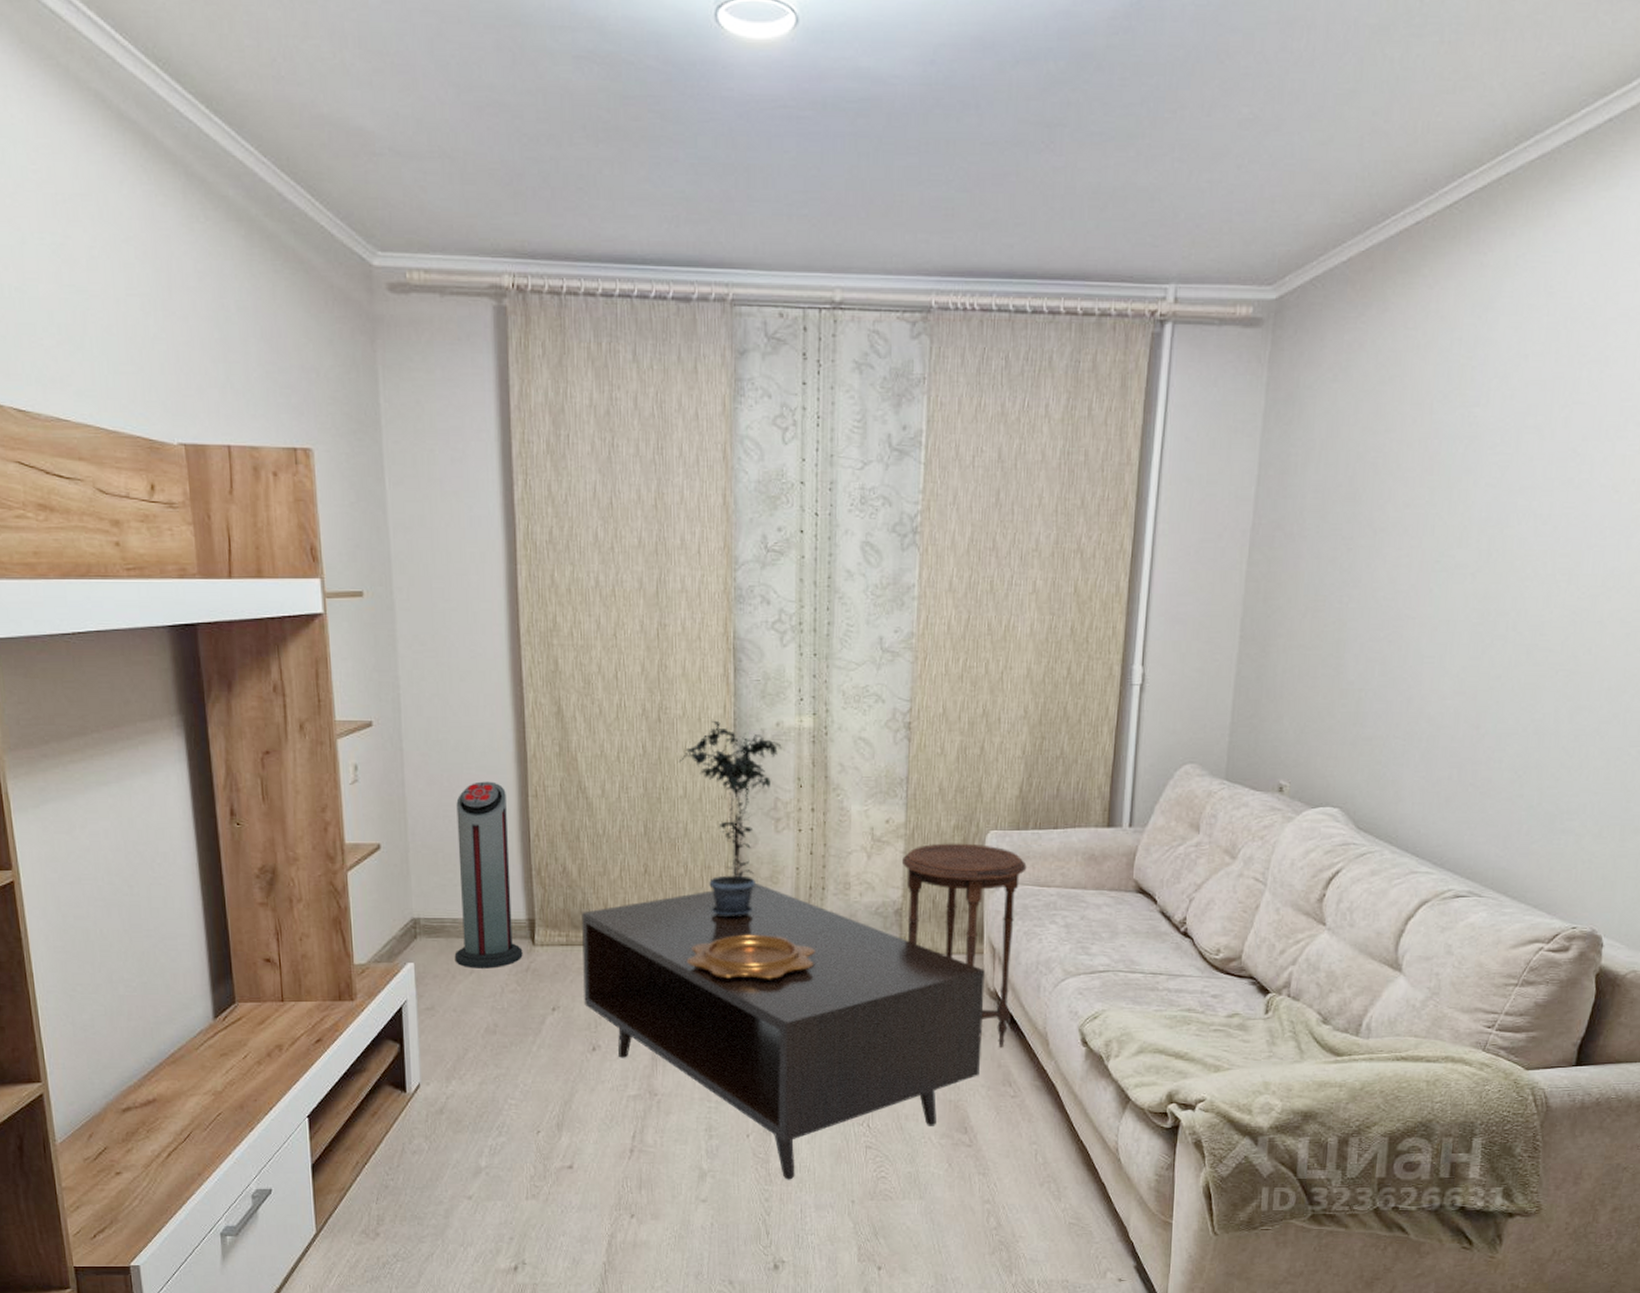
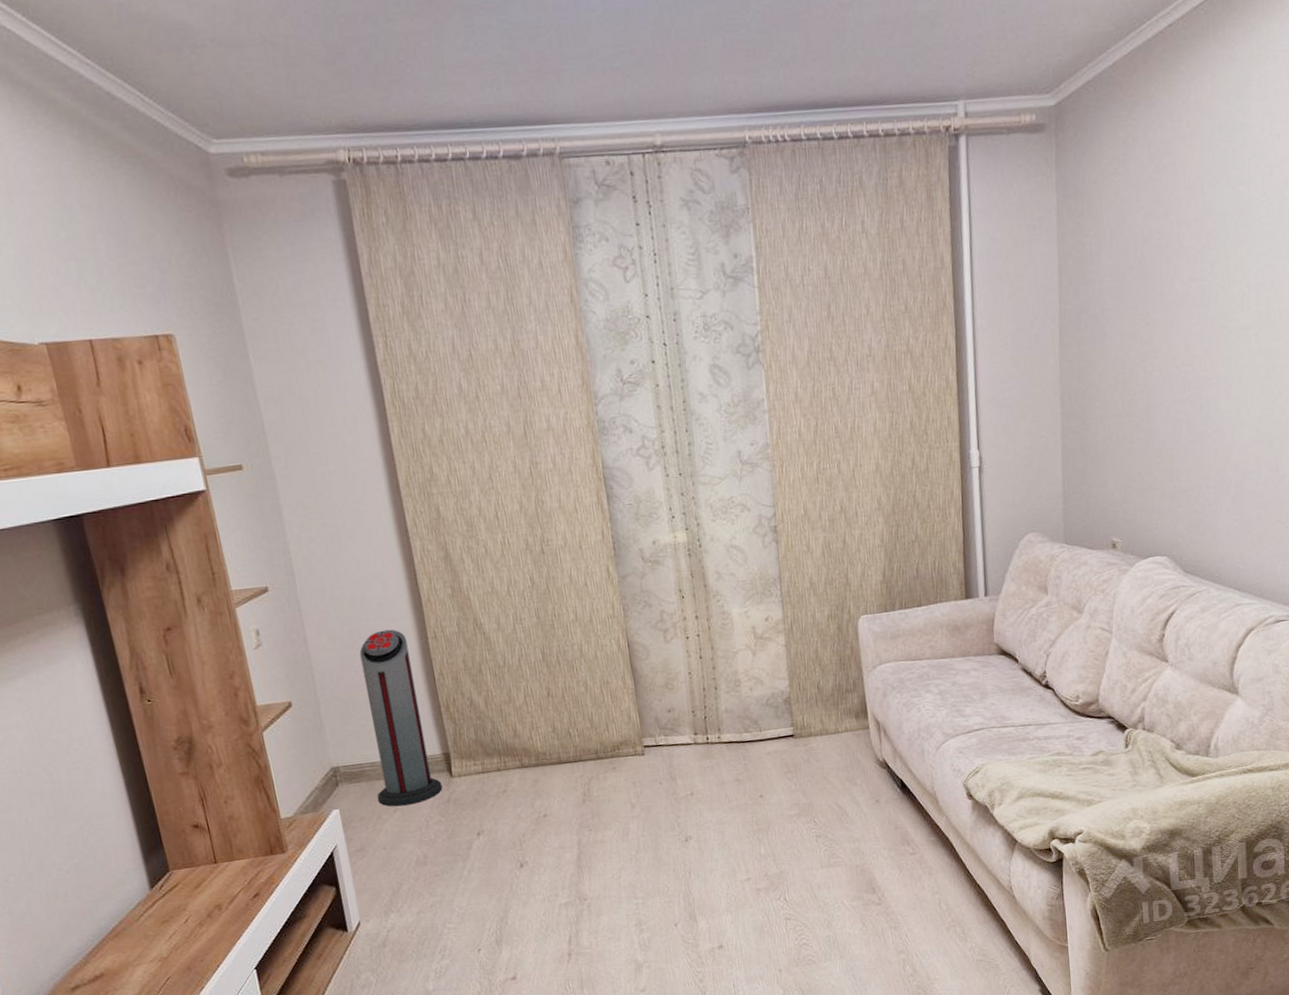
coffee table: present [581,883,985,1180] -> none [493,691,880,960]
potted plant: present [678,720,782,918] -> none [565,546,661,728]
decorative bowl: present [686,934,815,979] -> none [597,737,716,783]
side table: present [901,843,1027,1047] -> none [784,629,900,811]

